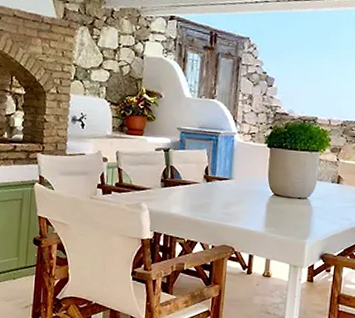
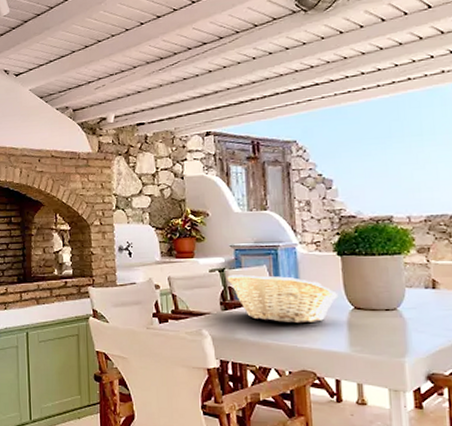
fruit basket: none [170,155,263,205] -> present [227,274,339,324]

